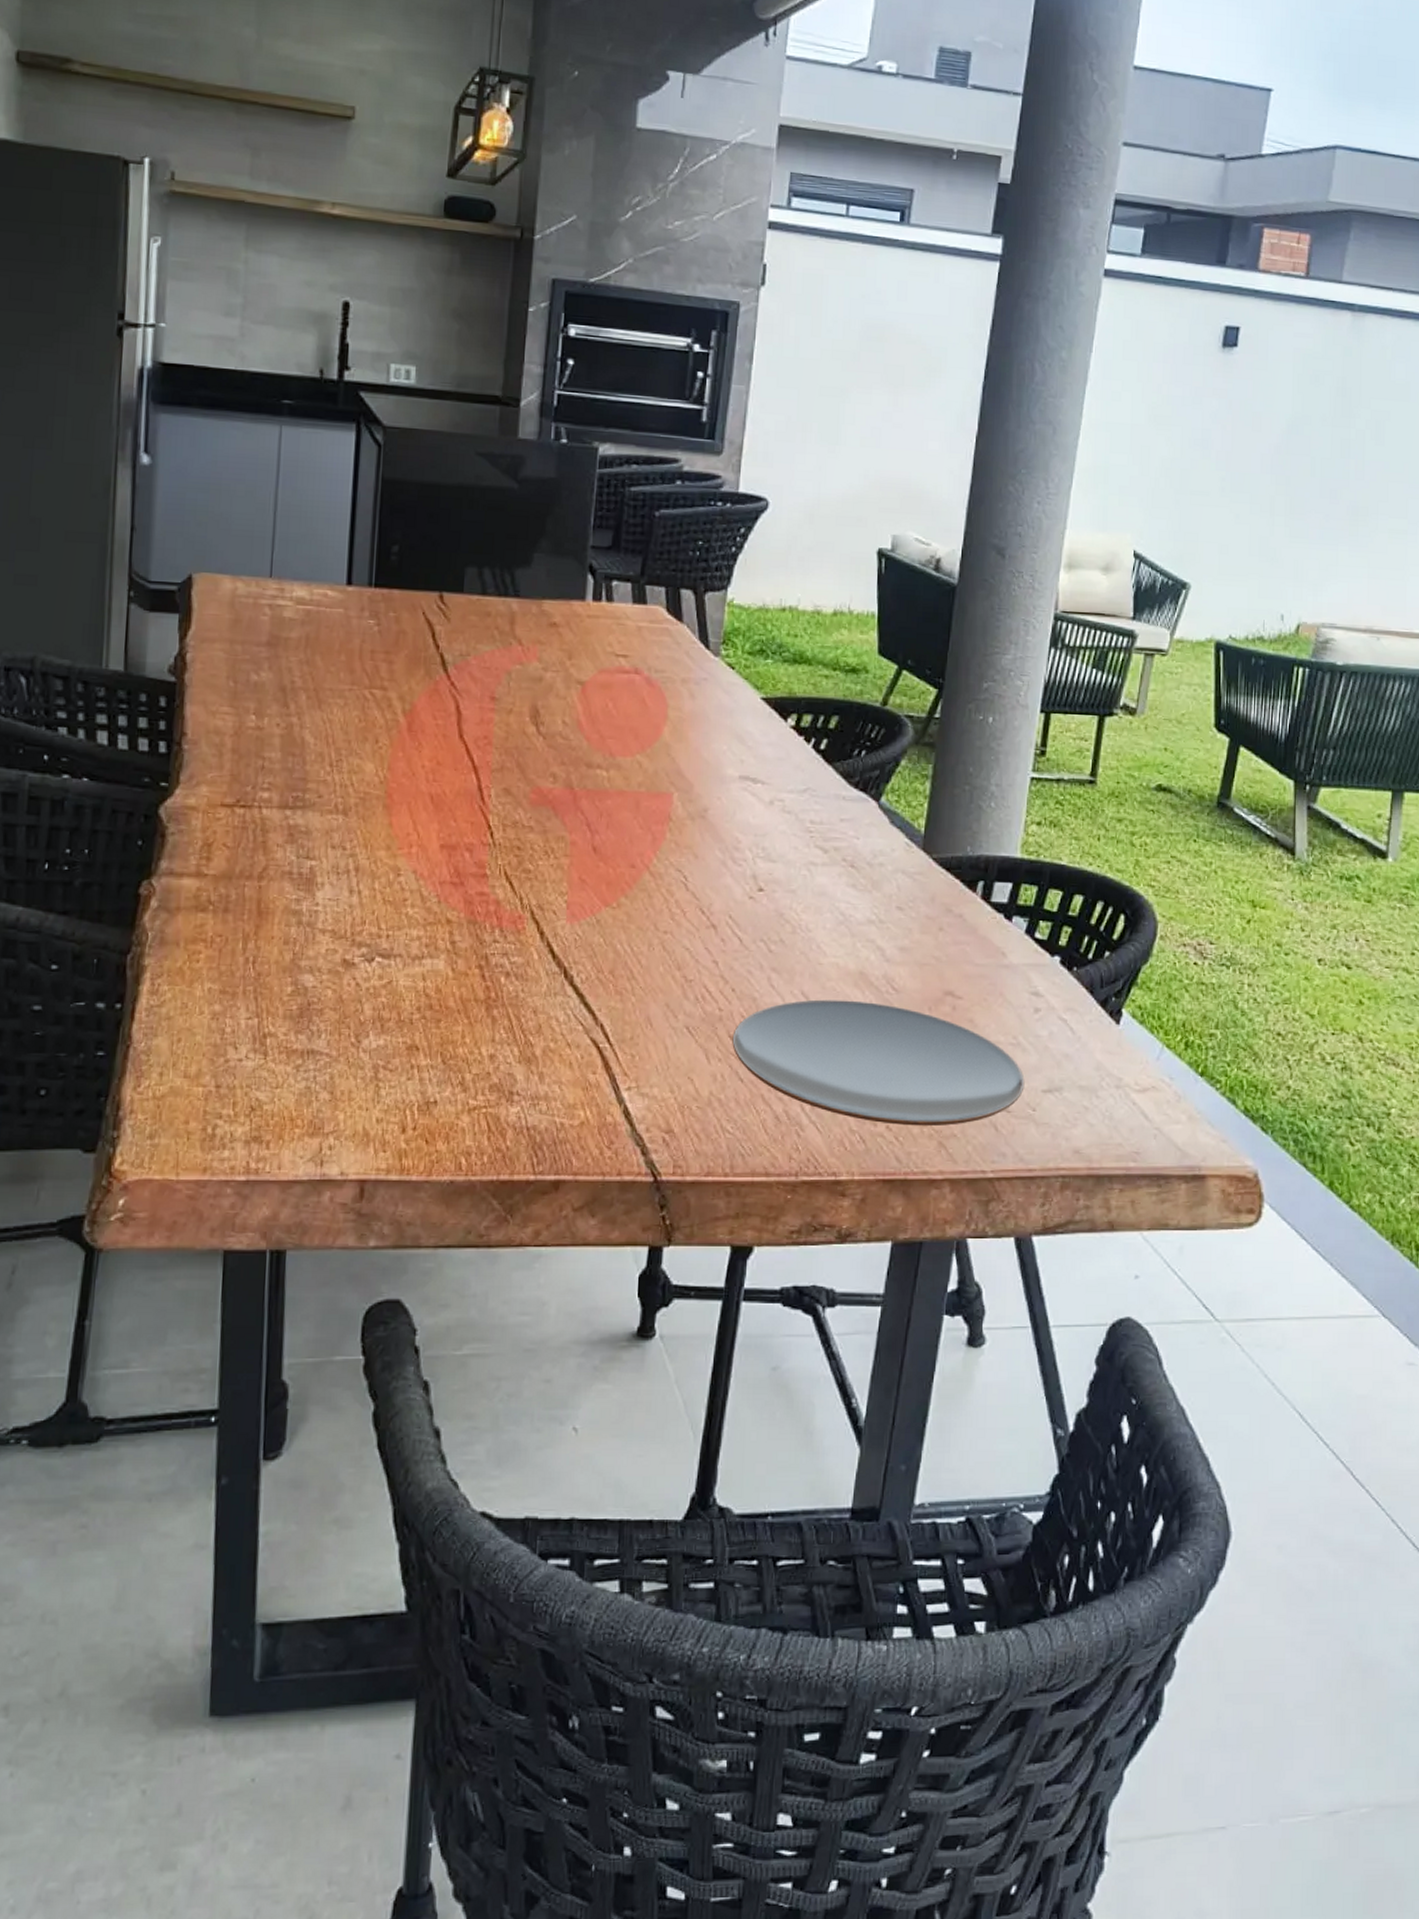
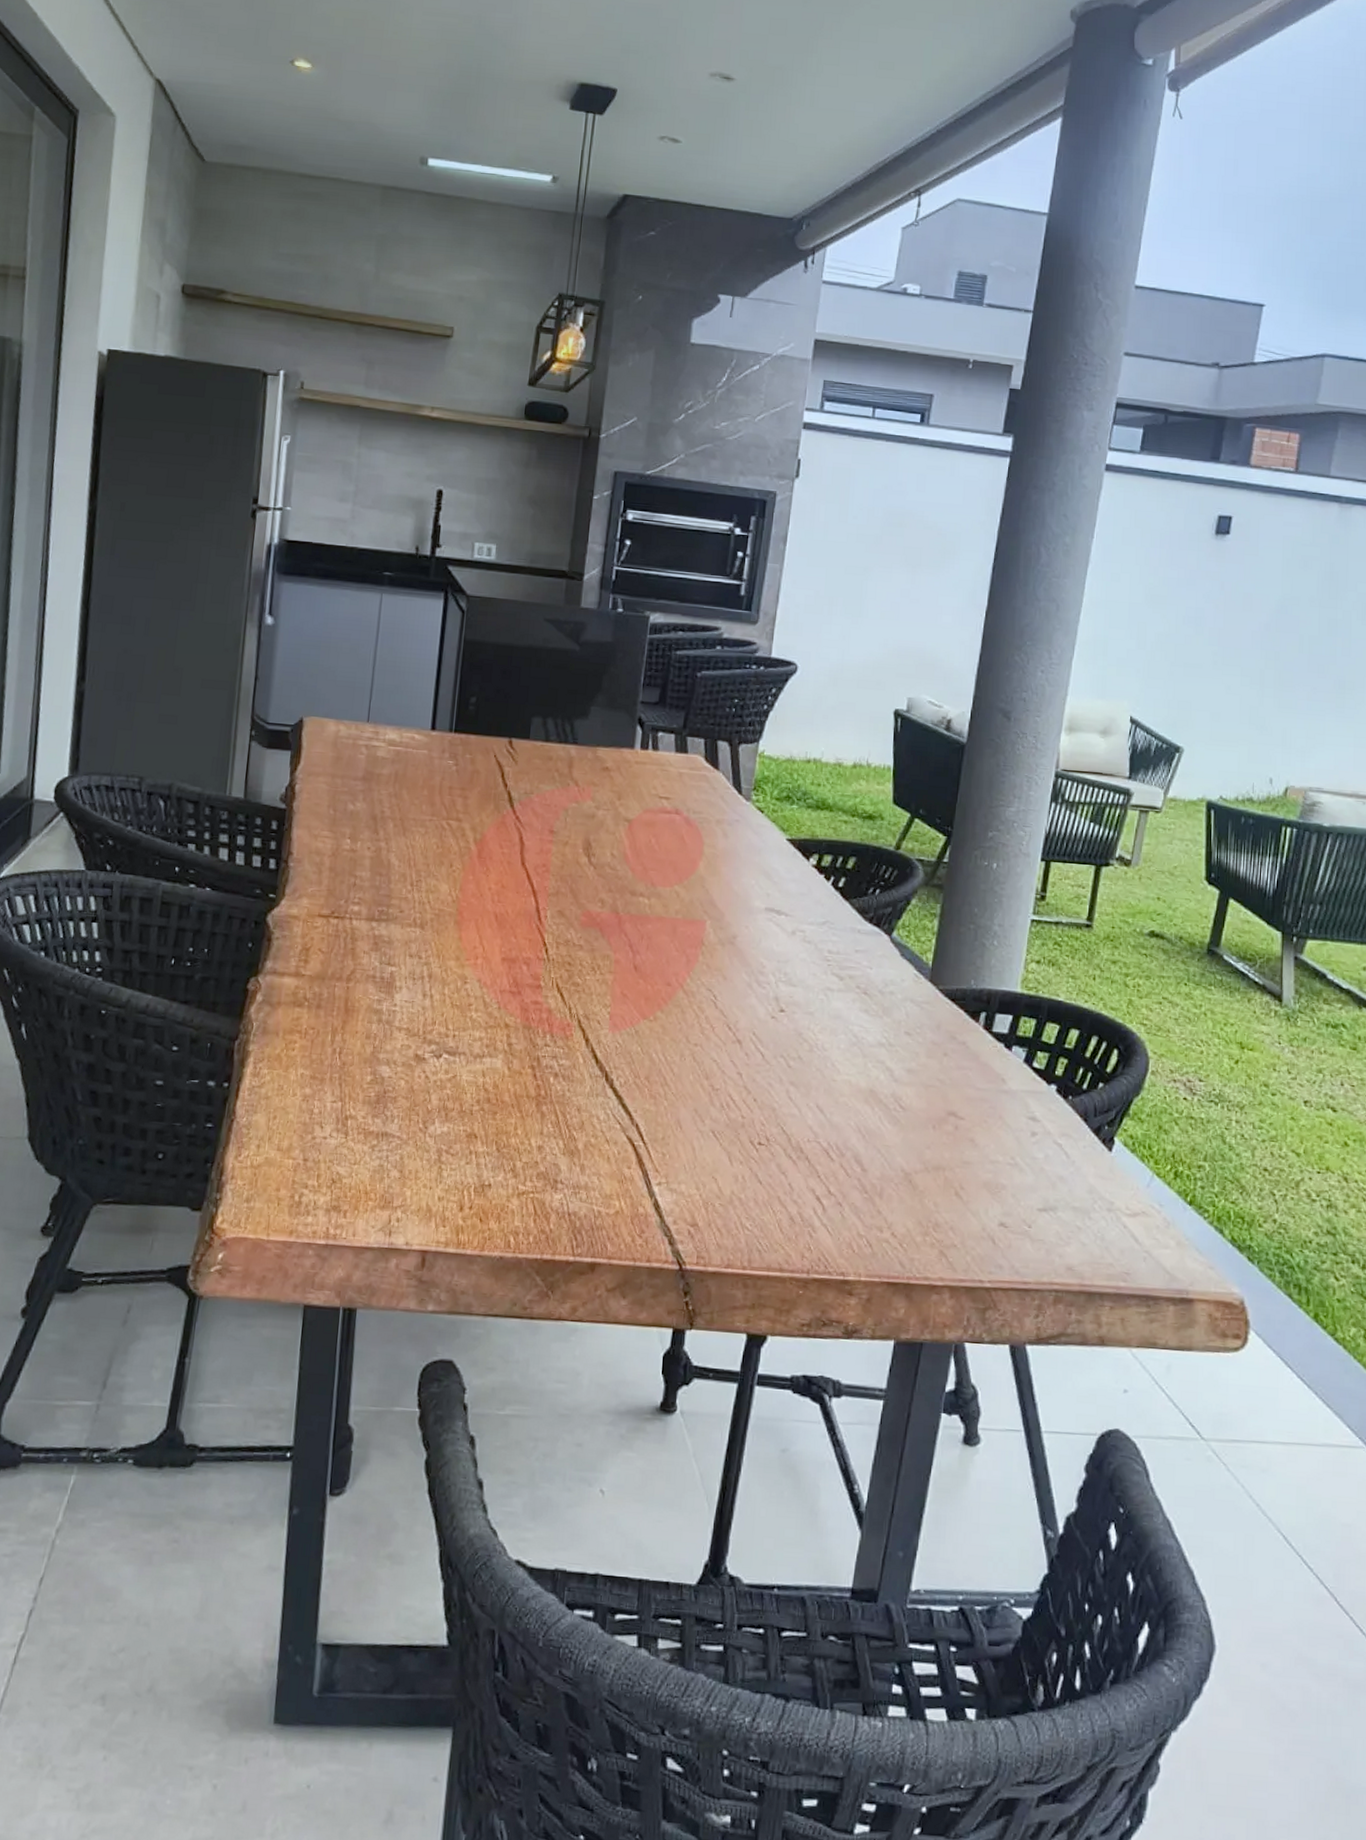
plate: present [732,999,1025,1127] -> none [753,1112,1021,1236]

